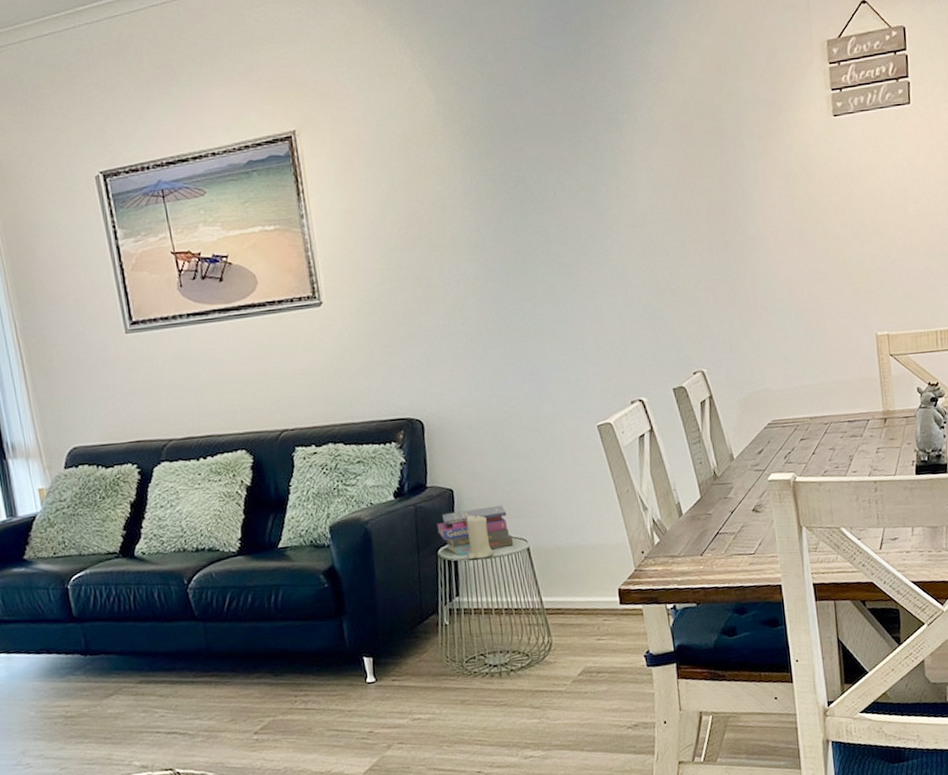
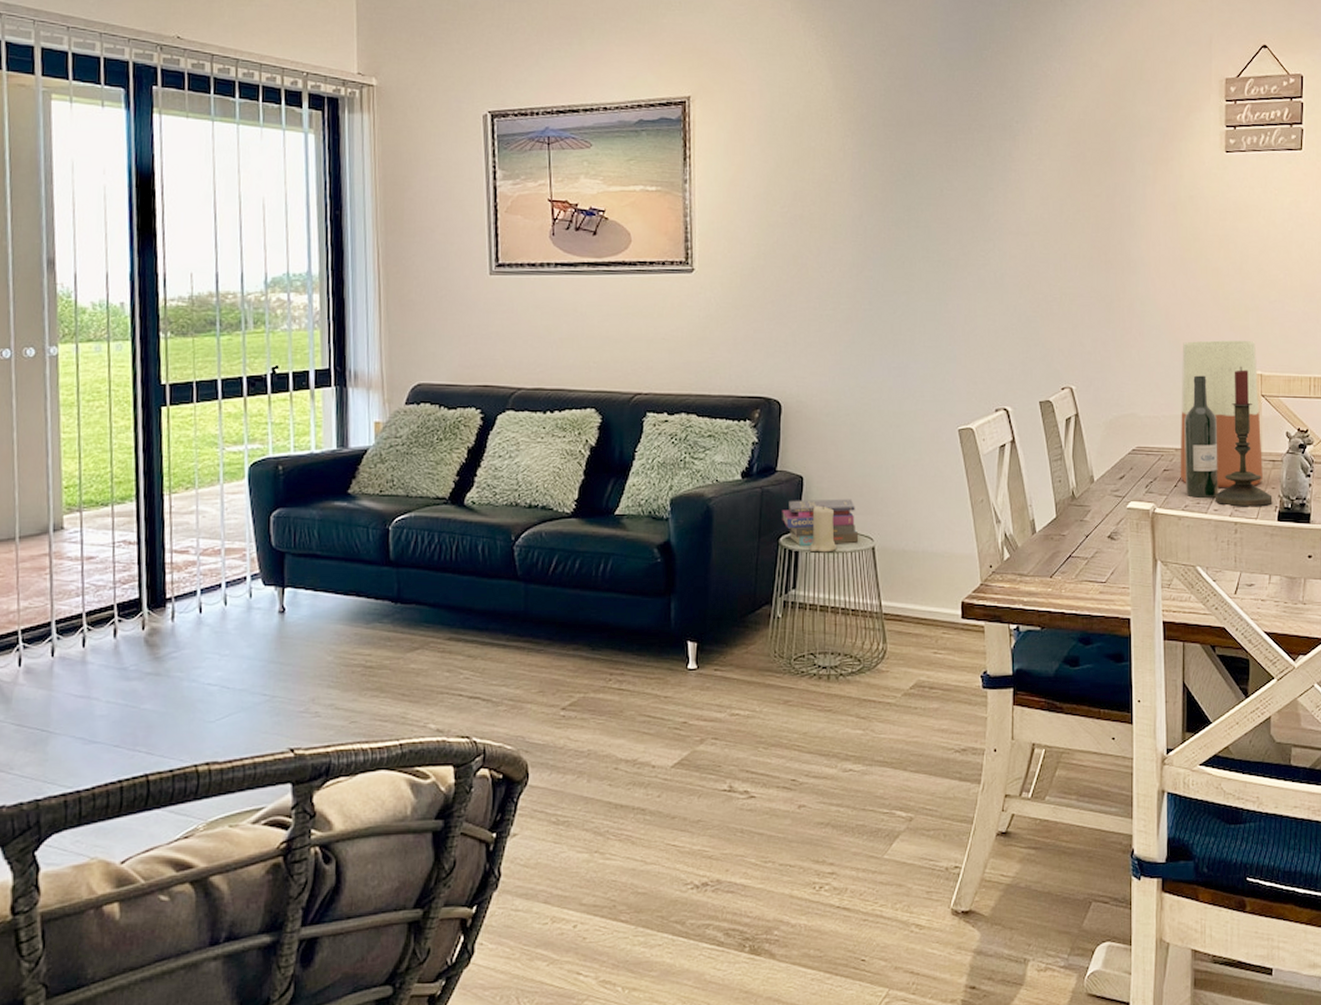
vase: none [808,302,898,450] -> present [1180,340,1263,487]
wine bottle: none [816,342,856,463] -> present [1185,375,1218,498]
candle: none [852,328,909,466] -> present [1215,366,1273,507]

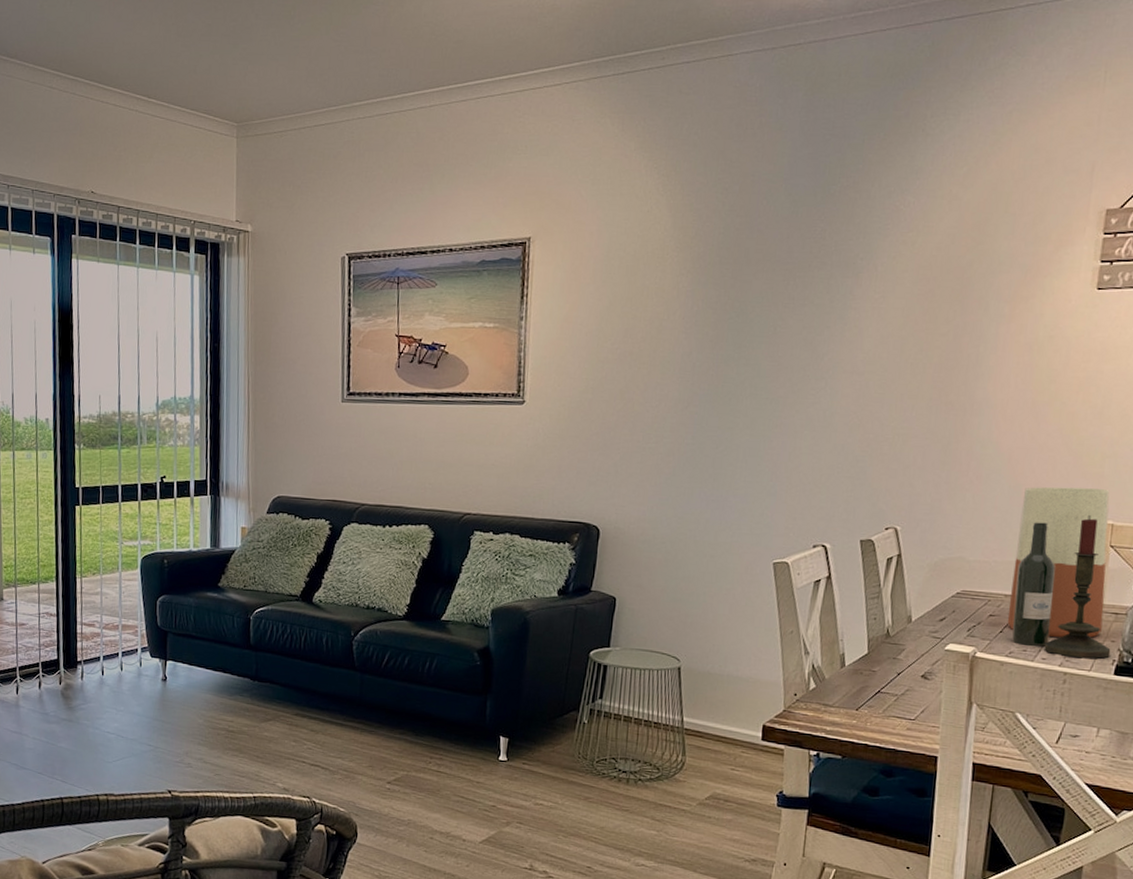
books: present [782,499,859,547] -> none [593,618,666,662]
candle: present [809,504,837,553] -> none [617,624,645,669]

